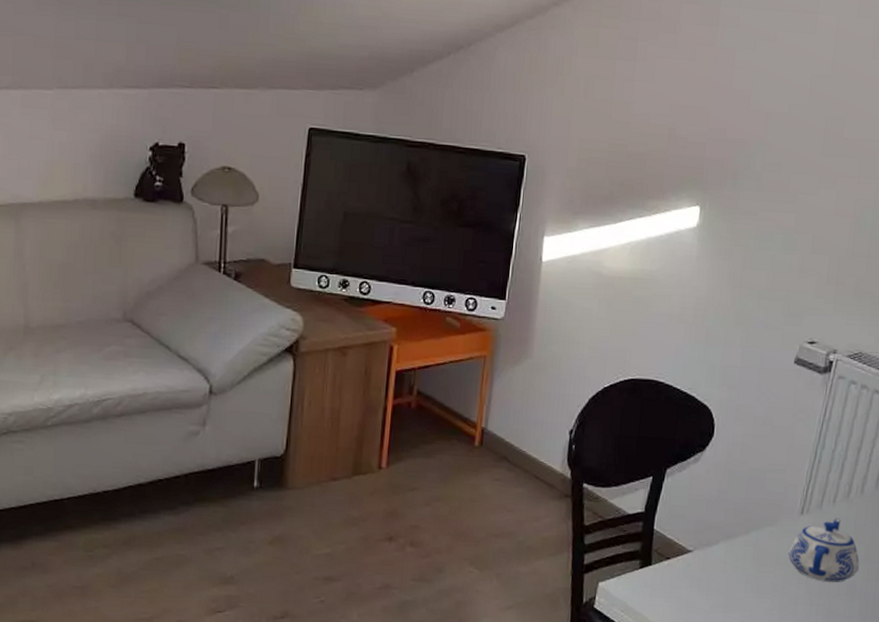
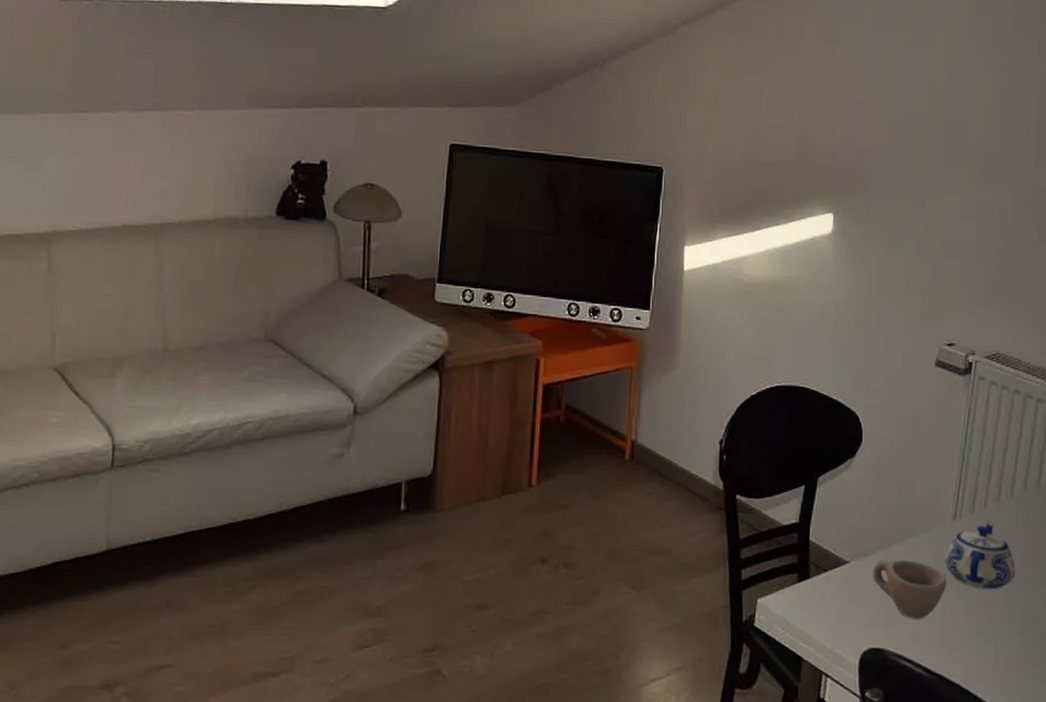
cup: none [714,550,789,608] -> present [872,560,947,619]

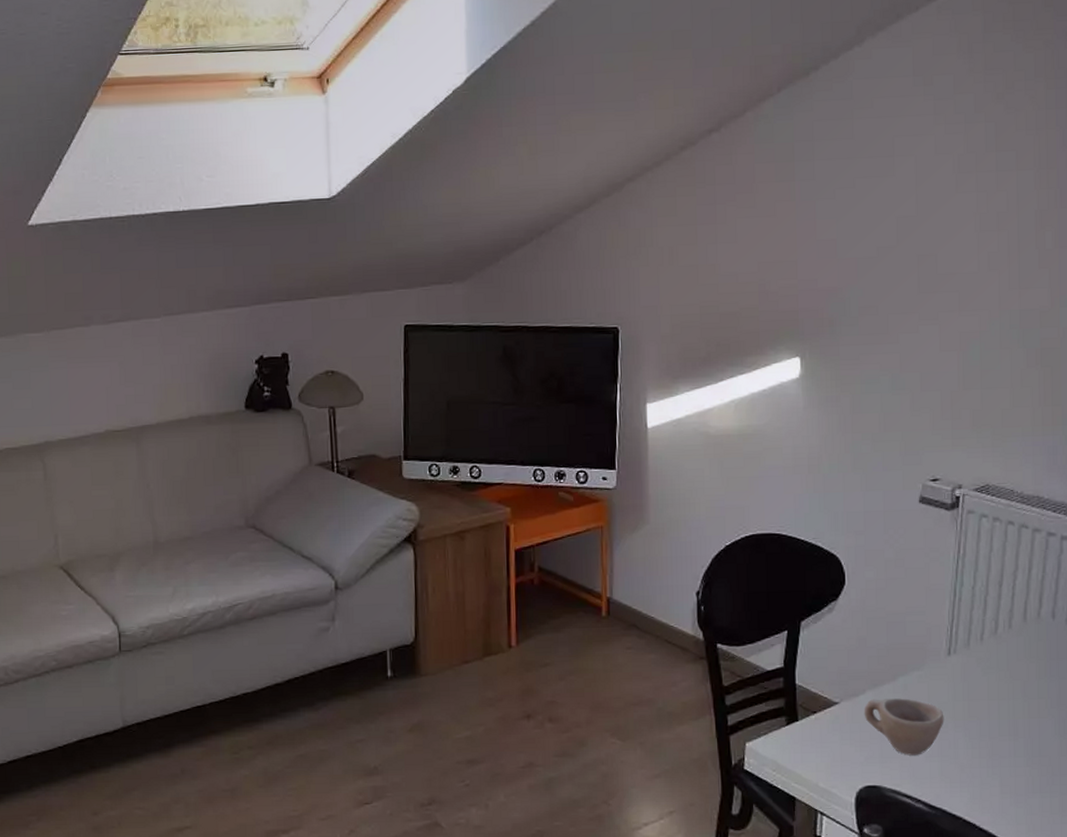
teapot: present [944,522,1015,590] -> none [940,656,1018,724]

